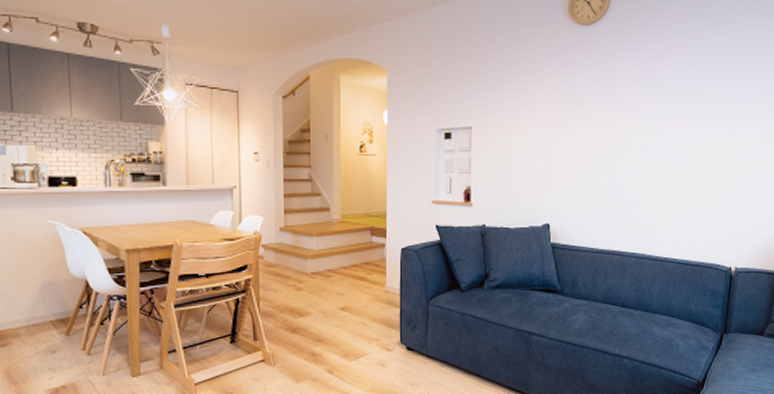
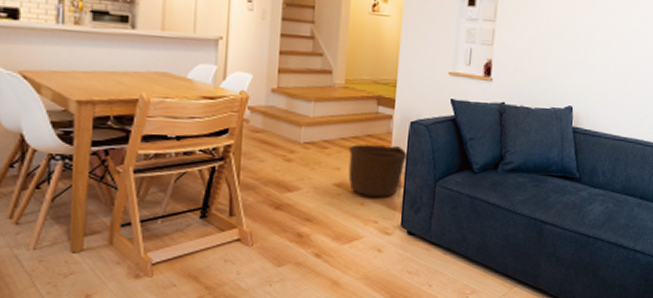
basket: none [349,271,402,317] -> present [348,144,408,197]

